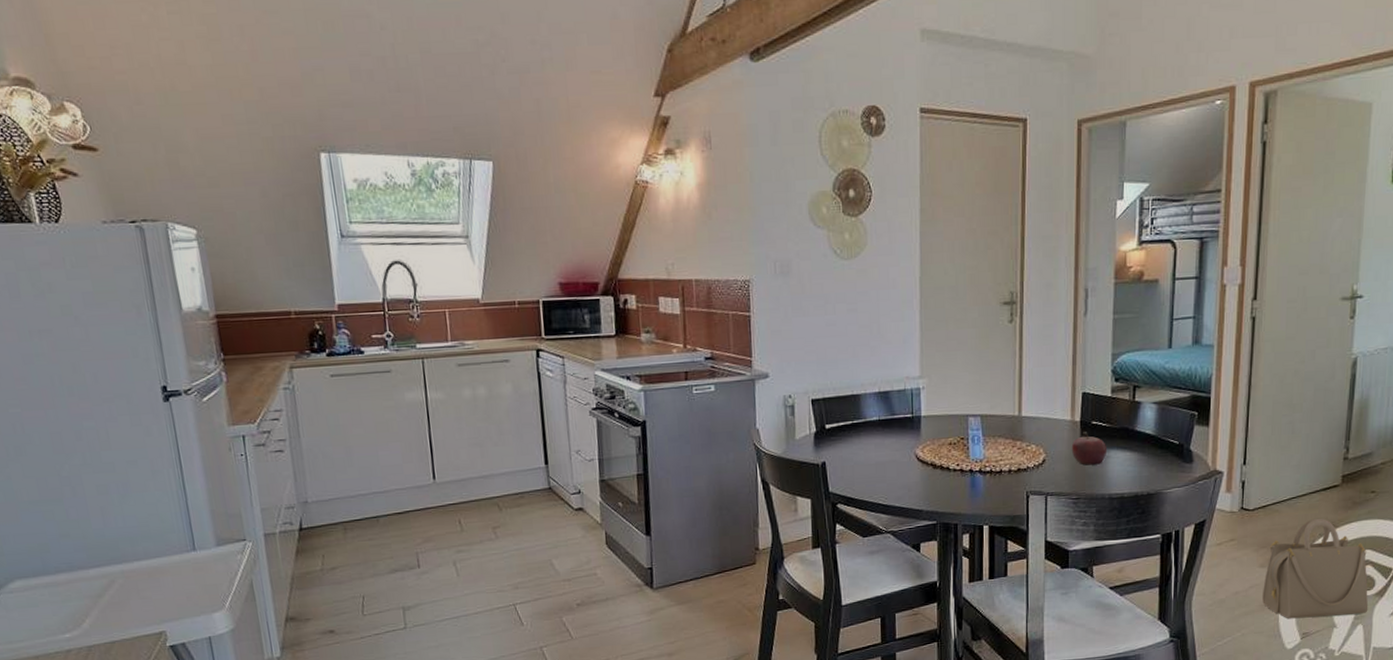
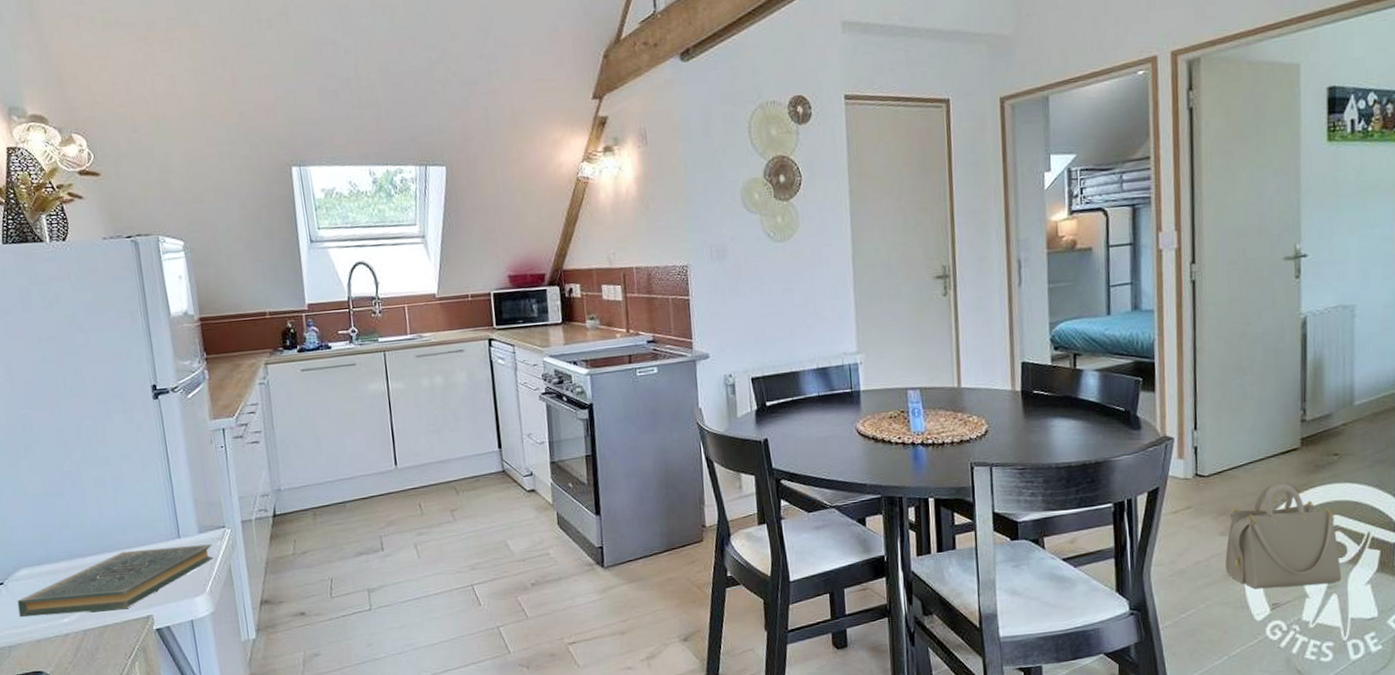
book: none [11,558,234,633] -> present [17,544,214,618]
fruit: present [1071,432,1108,465] -> none [1013,401,1051,435]

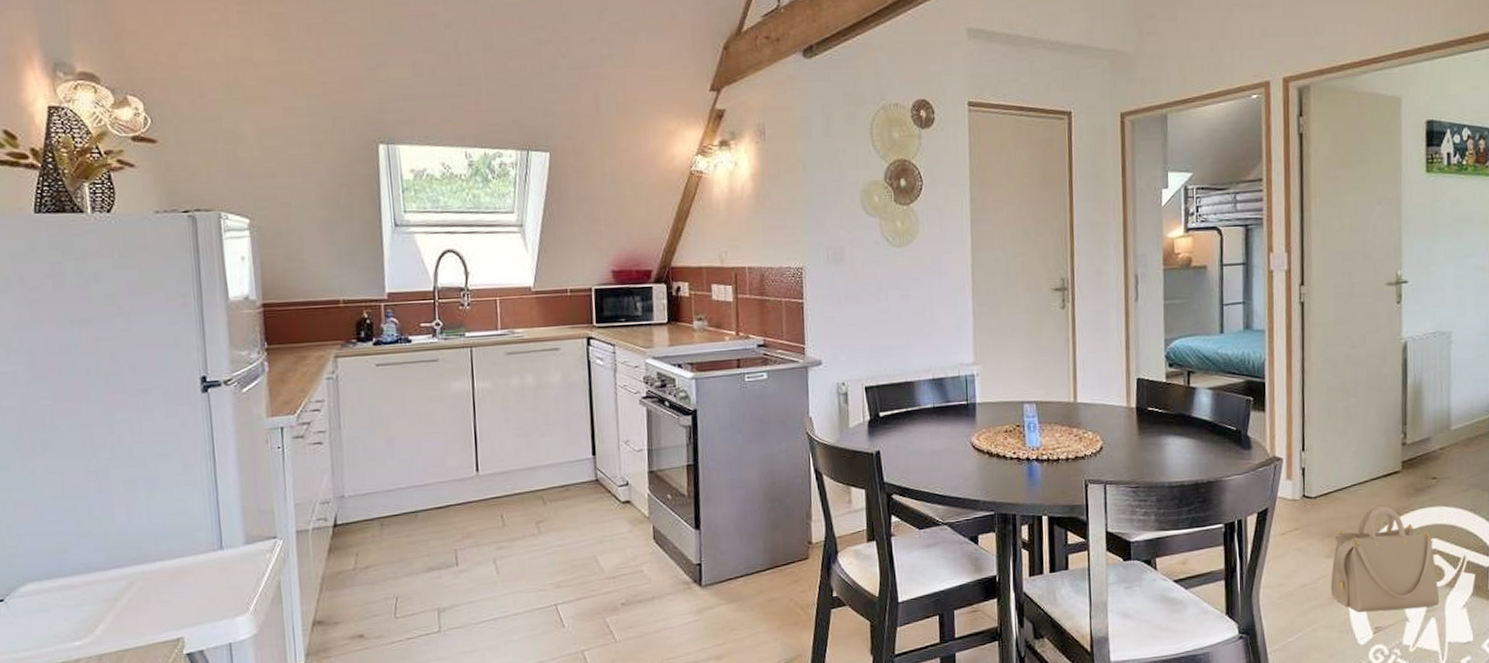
book: present [17,544,214,618] -> none [19,556,262,641]

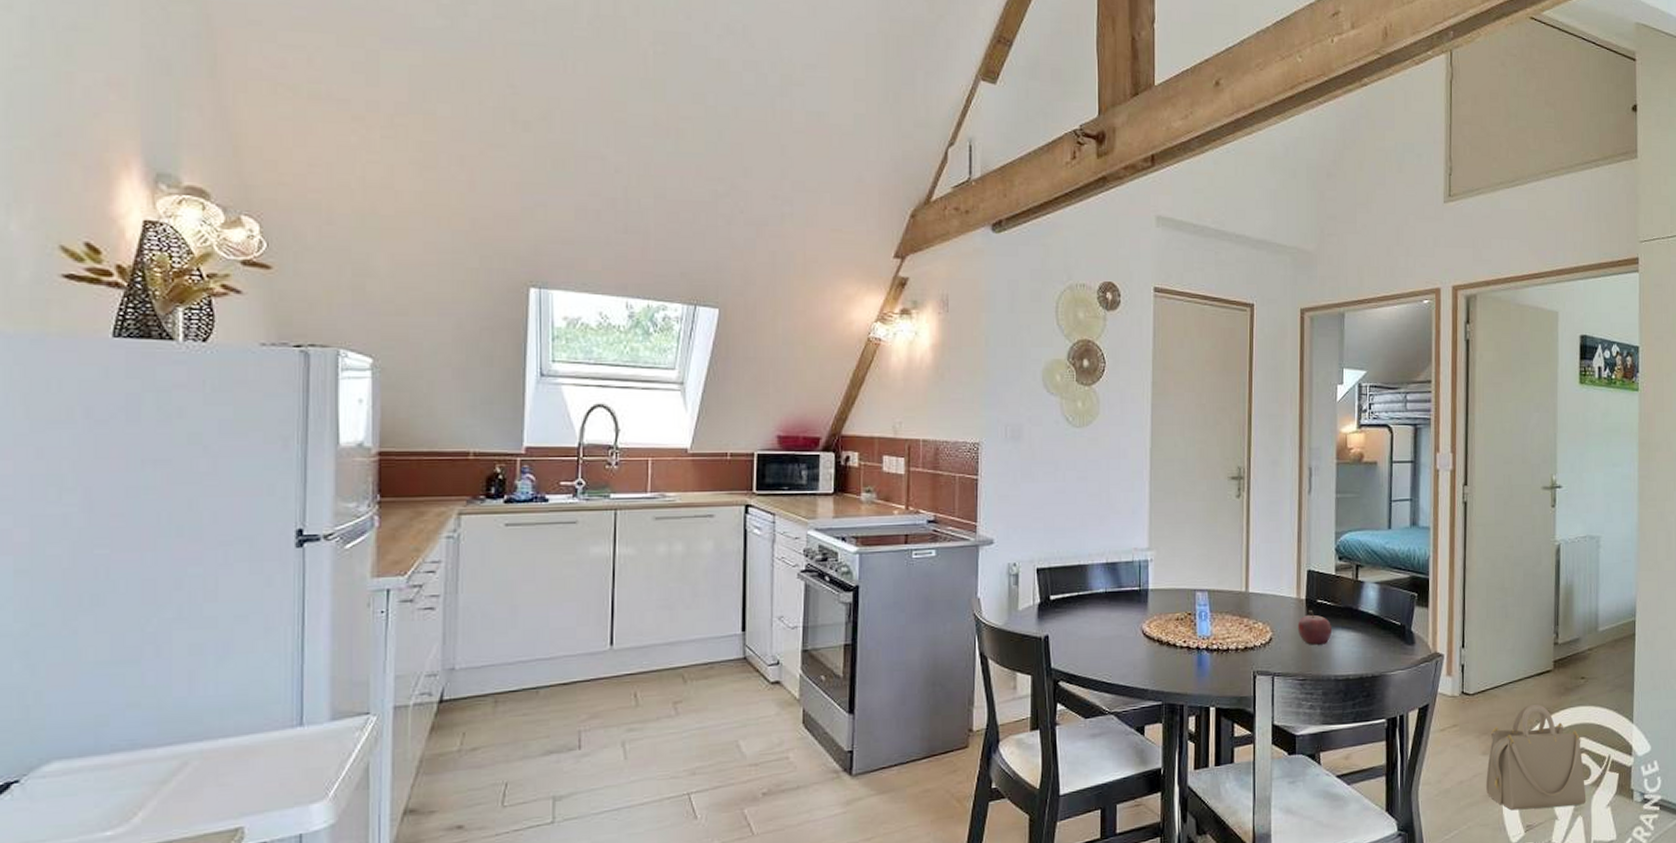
fruit: none [1128,418,1165,453] -> present [1297,610,1333,645]

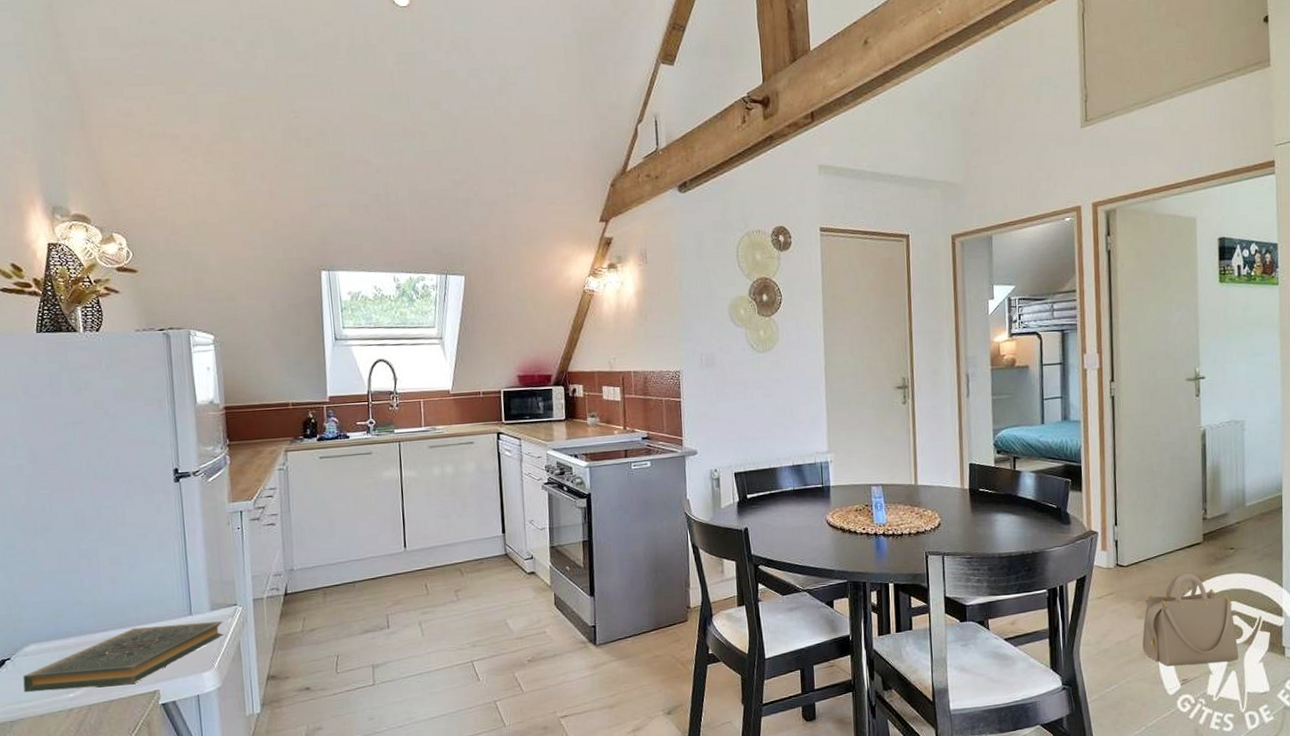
book: none [36,735,347,830] -> present [23,621,224,693]
fruit: present [1297,610,1333,645] -> none [962,498,995,528]

